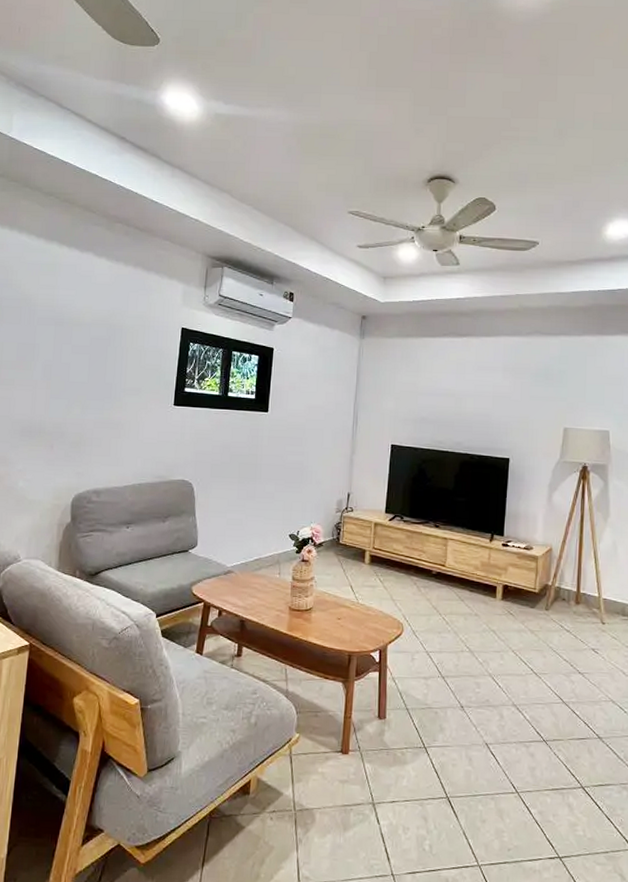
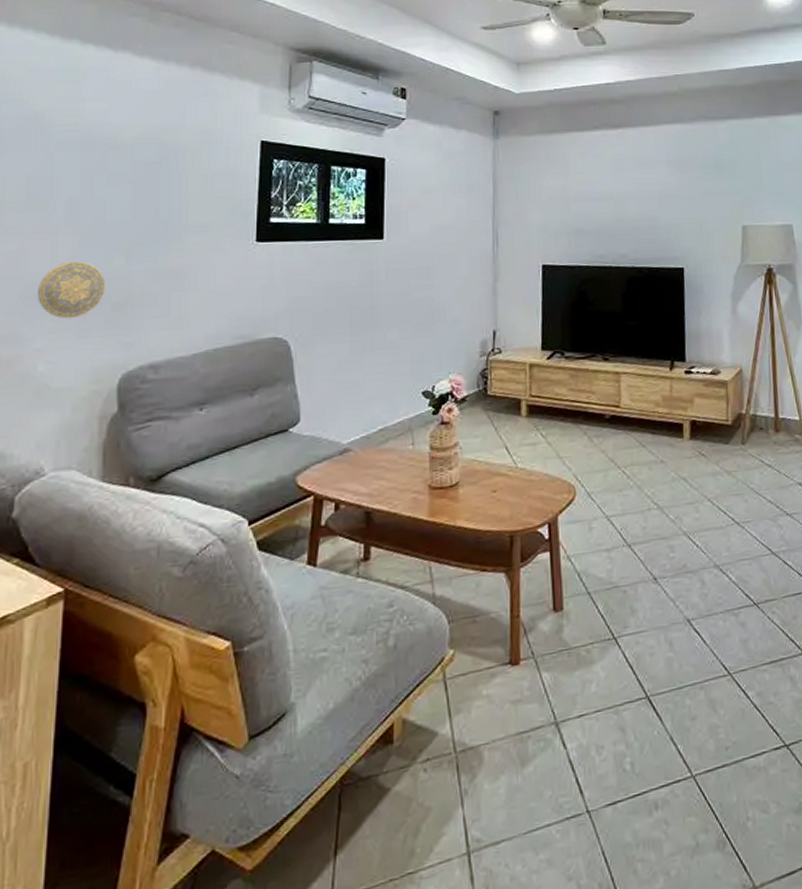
decorative plate: none [21,408,67,450] -> present [38,261,106,319]

